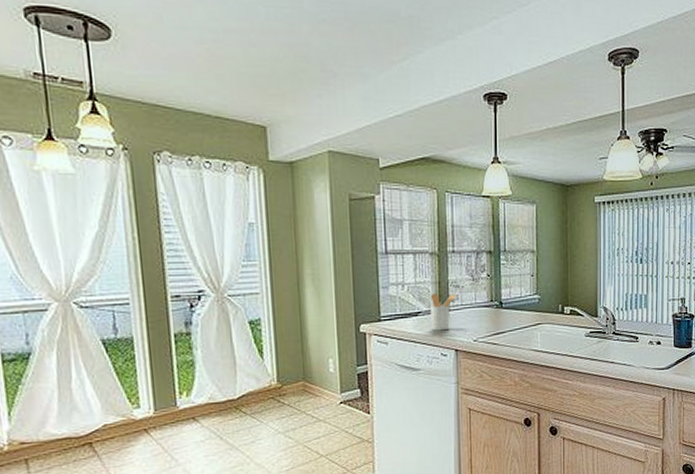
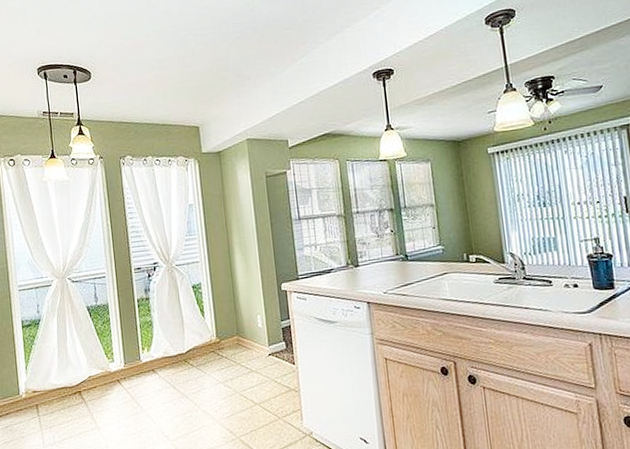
utensil holder: present [430,292,456,331] -> none [340,250,364,286]

